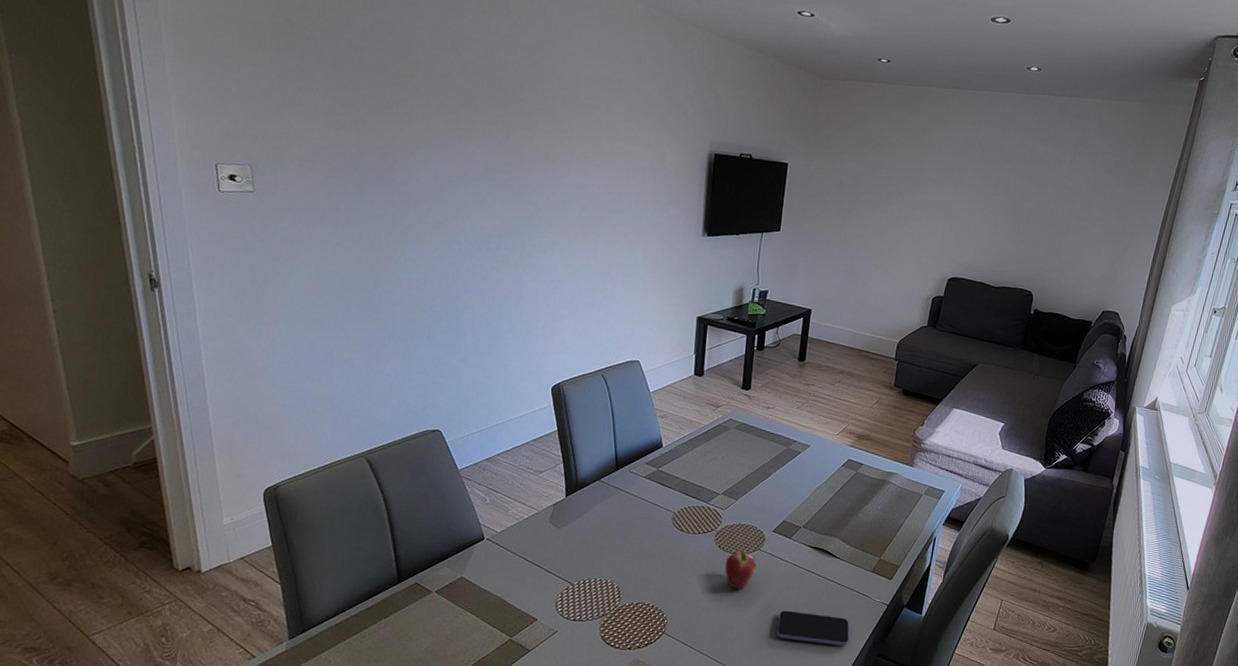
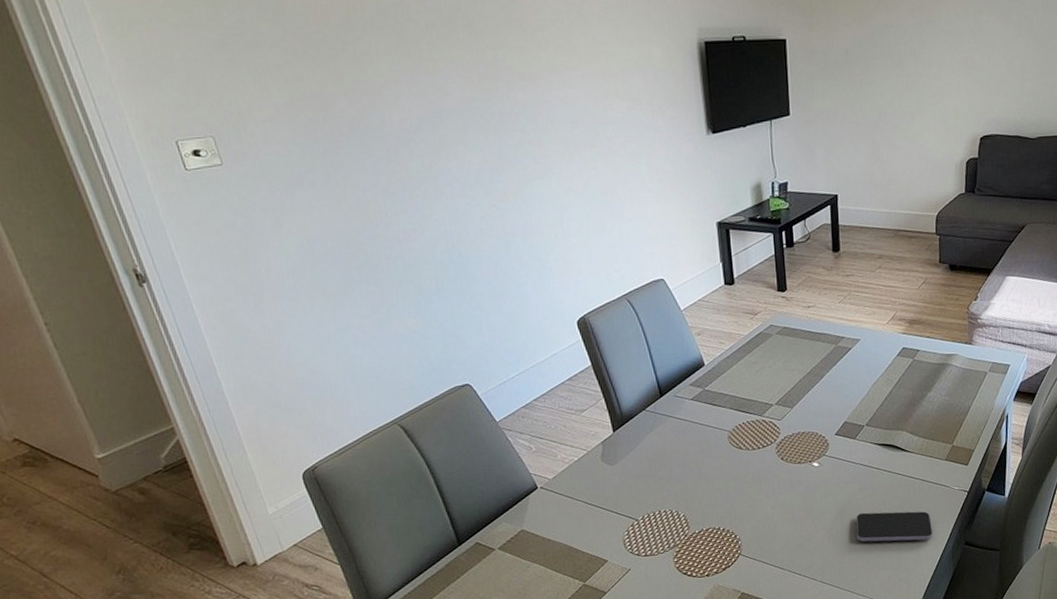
fruit: present [724,550,757,590] -> none [791,458,825,500]

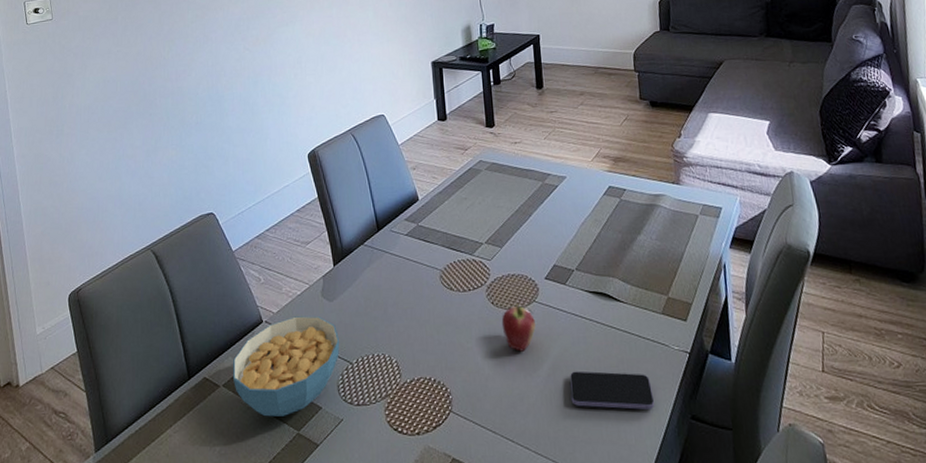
cereal bowl: none [507,479,624,573] -> present [233,315,340,417]
fruit: none [791,458,825,500] -> present [501,304,536,352]

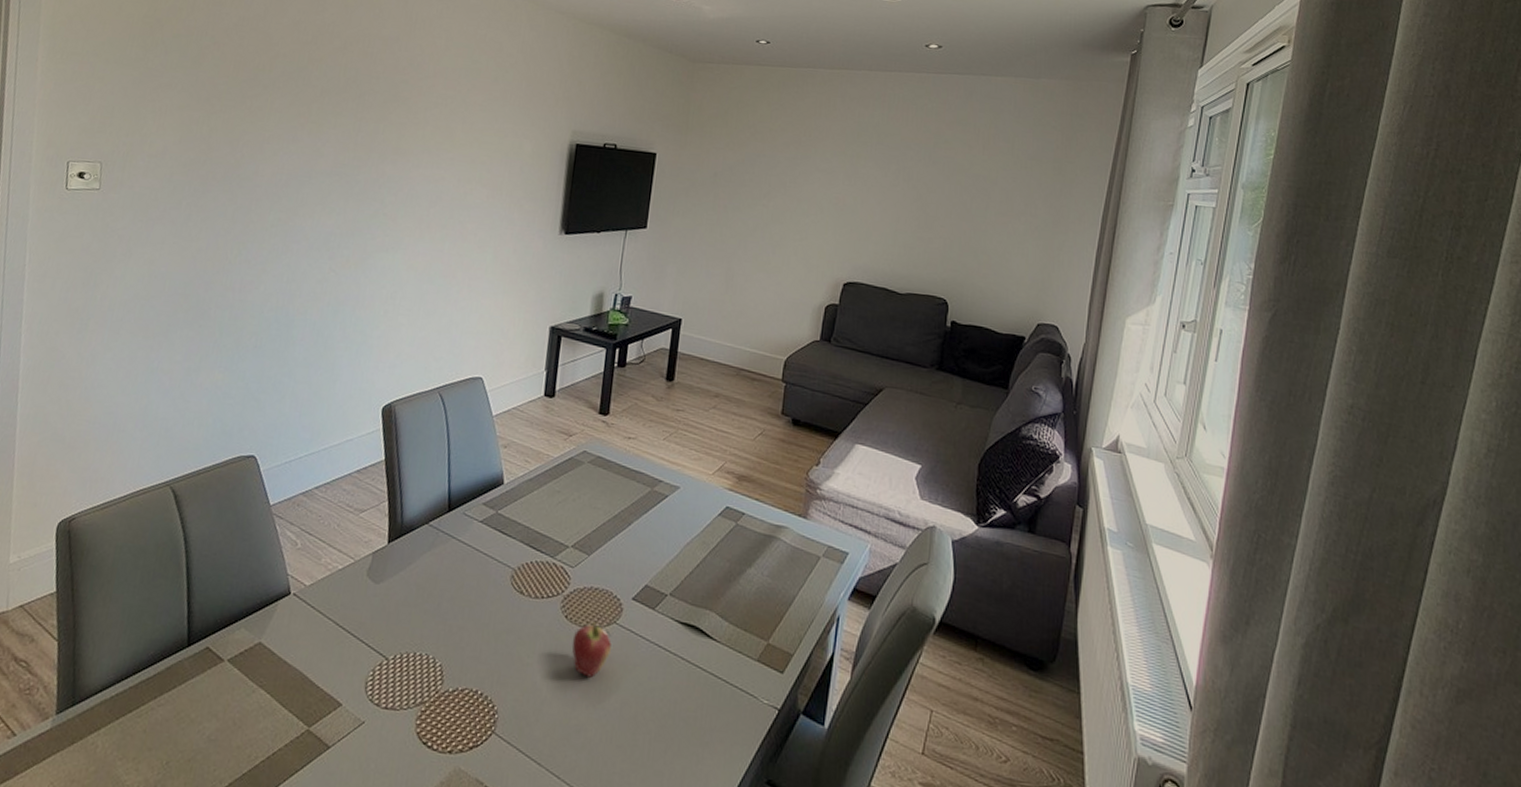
cereal bowl: present [233,315,340,417] -> none [241,593,379,708]
smartphone: present [570,371,655,410] -> none [634,709,730,766]

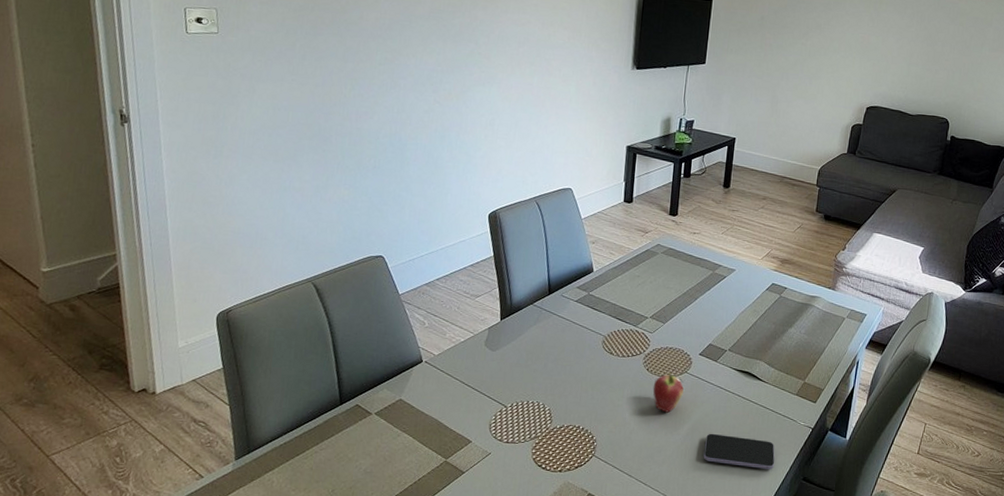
smartphone: none [634,709,730,766] -> present [703,433,775,469]

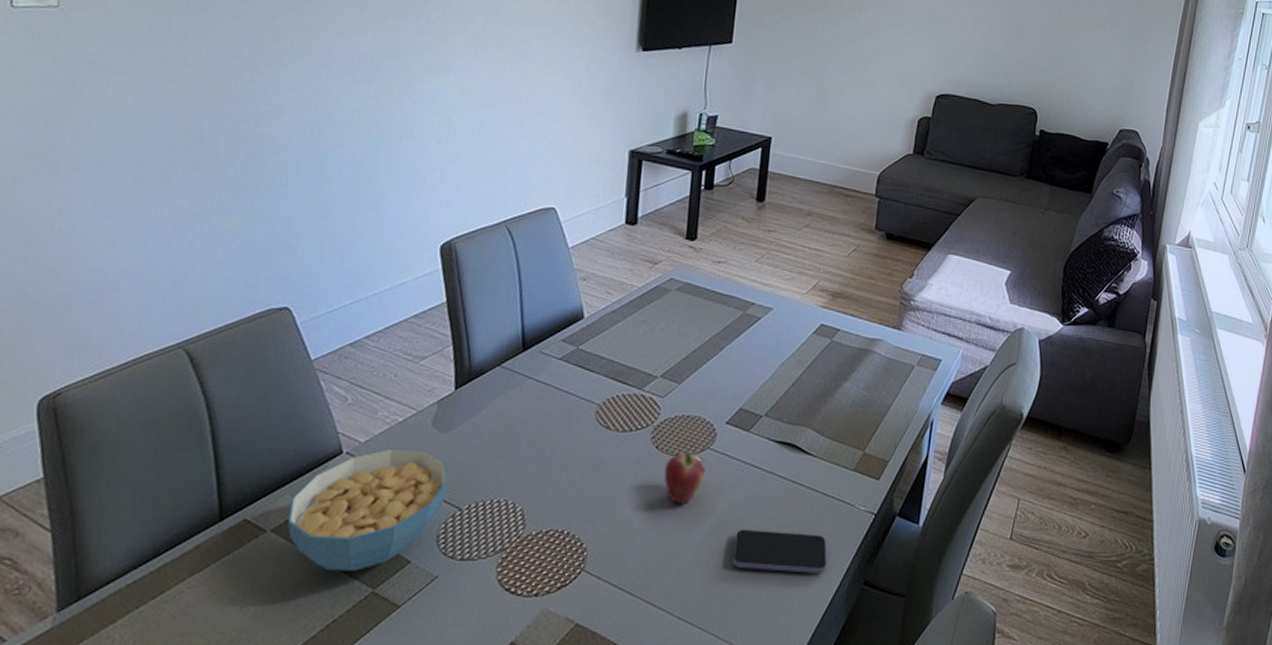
cereal bowl: none [386,360,498,445] -> present [287,448,449,571]

